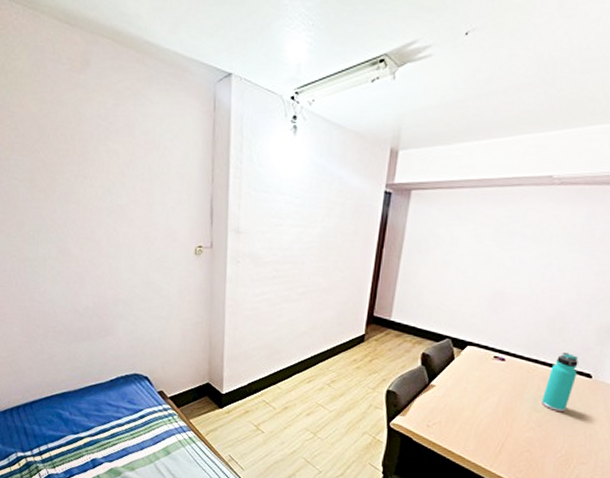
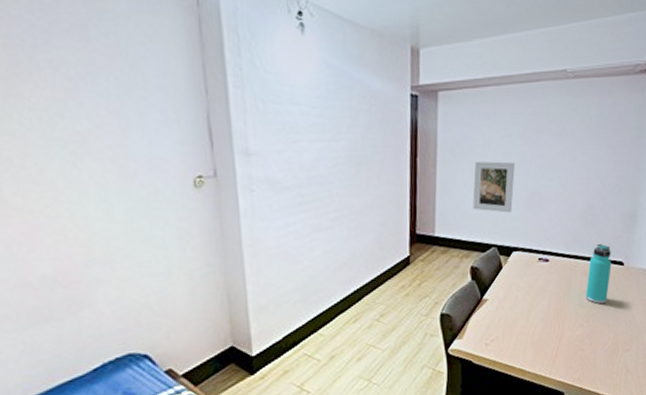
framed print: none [432,258,481,309] -> present [473,161,515,213]

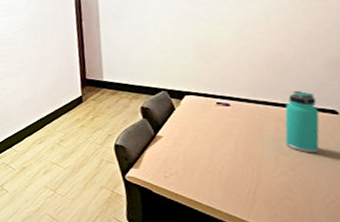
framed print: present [473,161,515,213] -> none [135,19,180,62]

